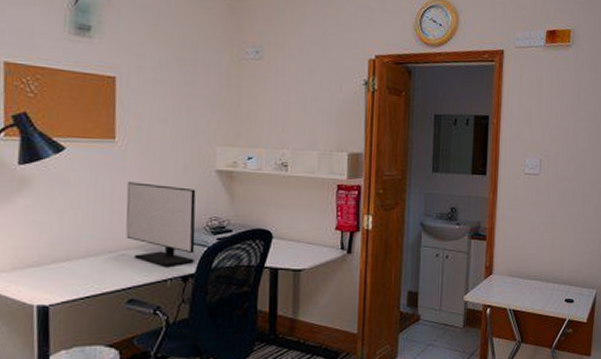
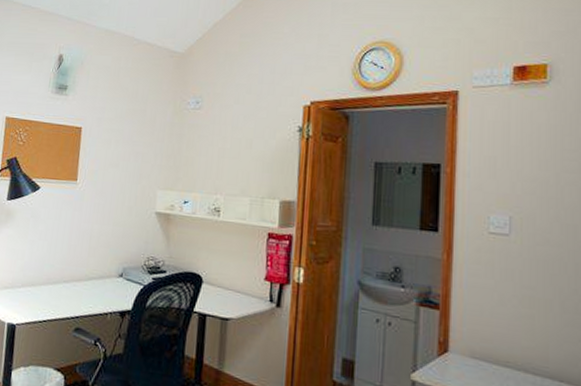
monitor: present [126,182,196,266] -> none [78,219,138,301]

